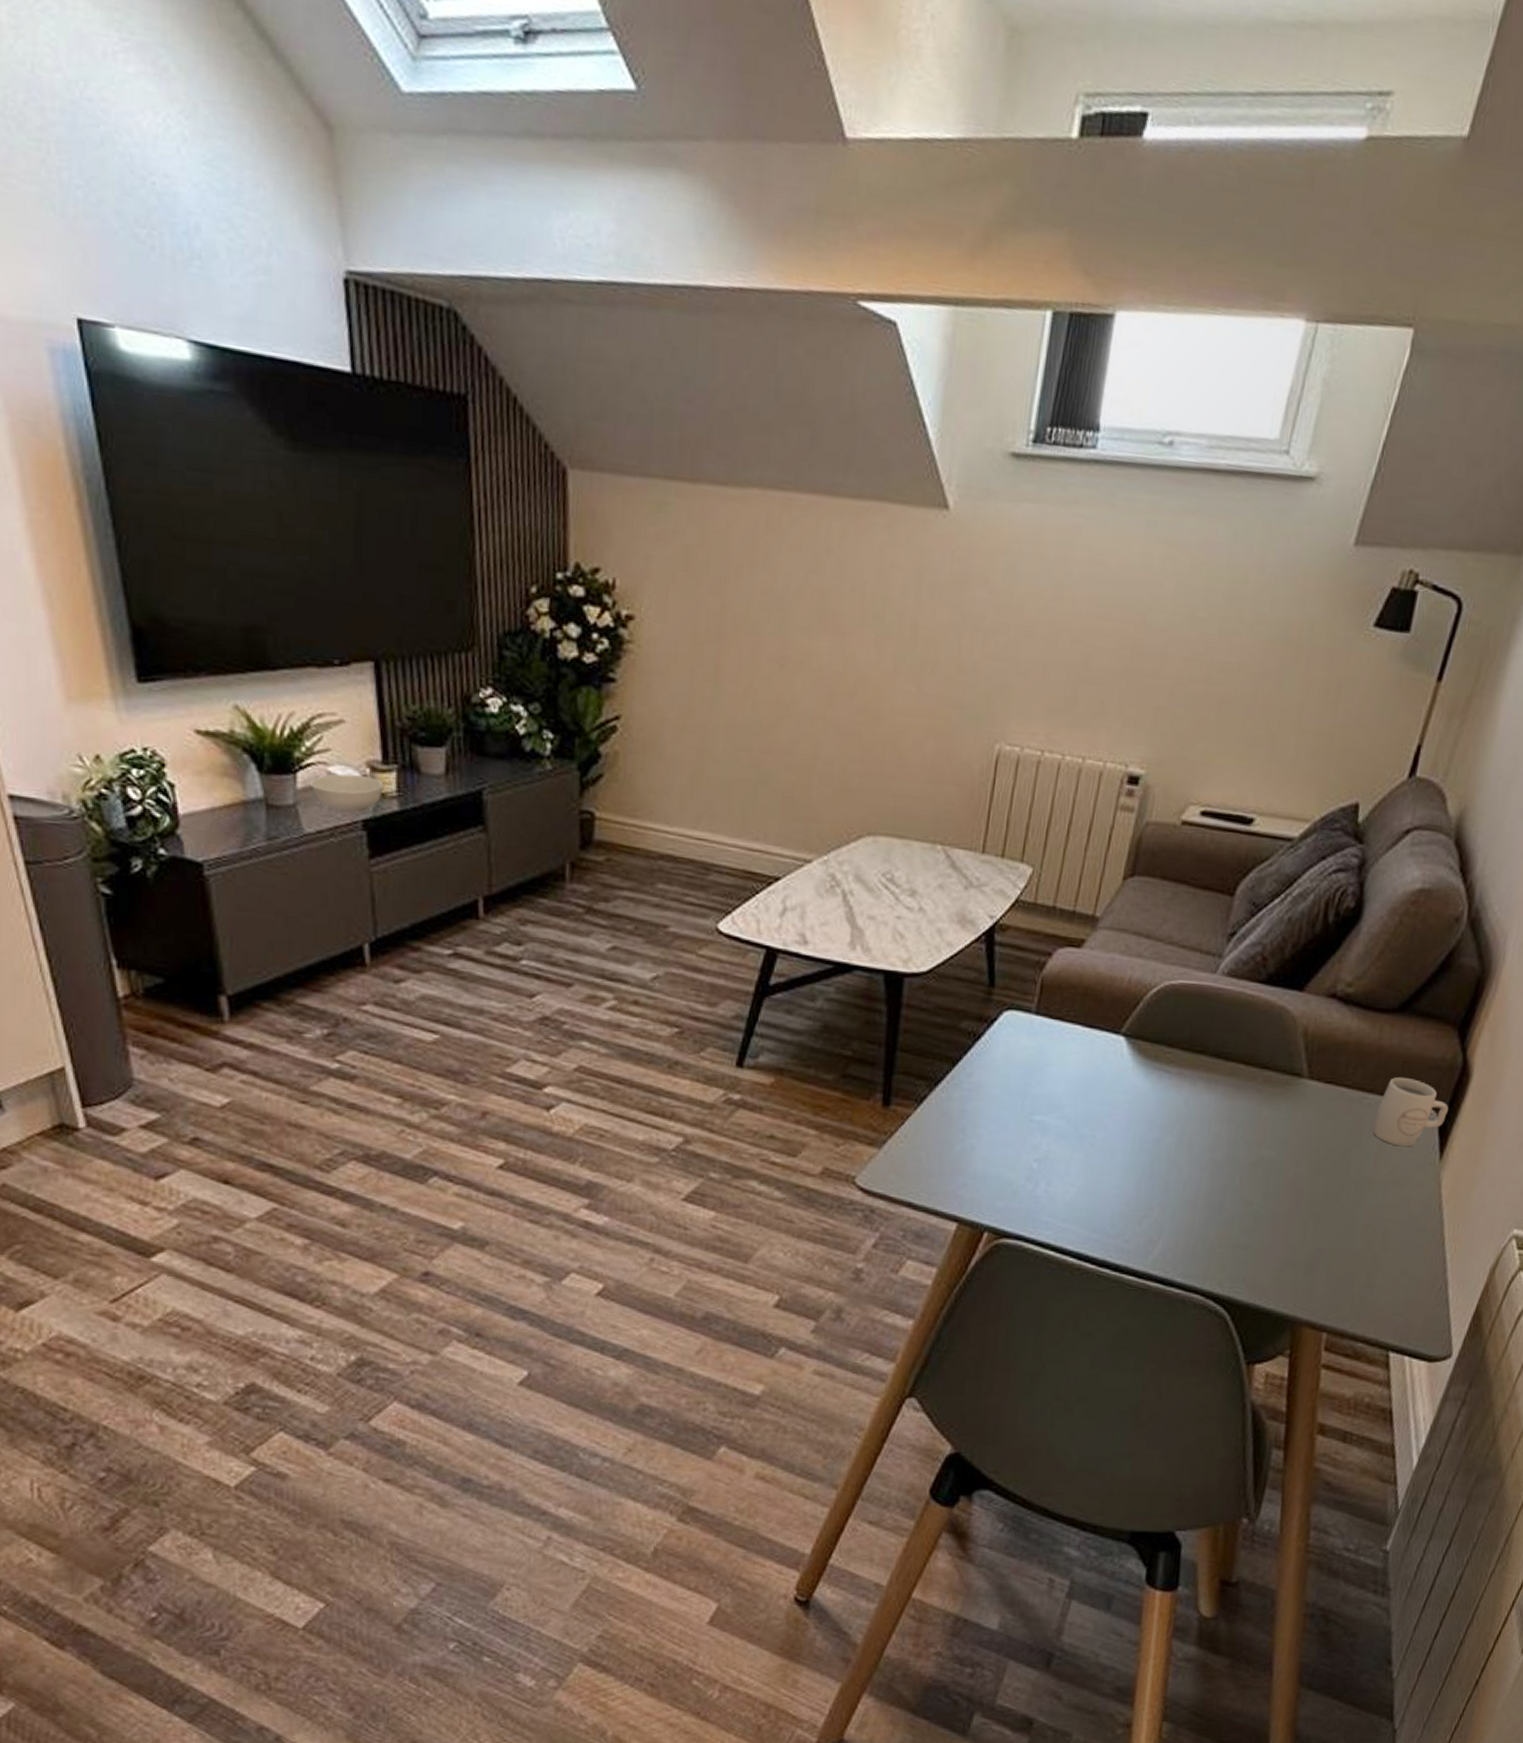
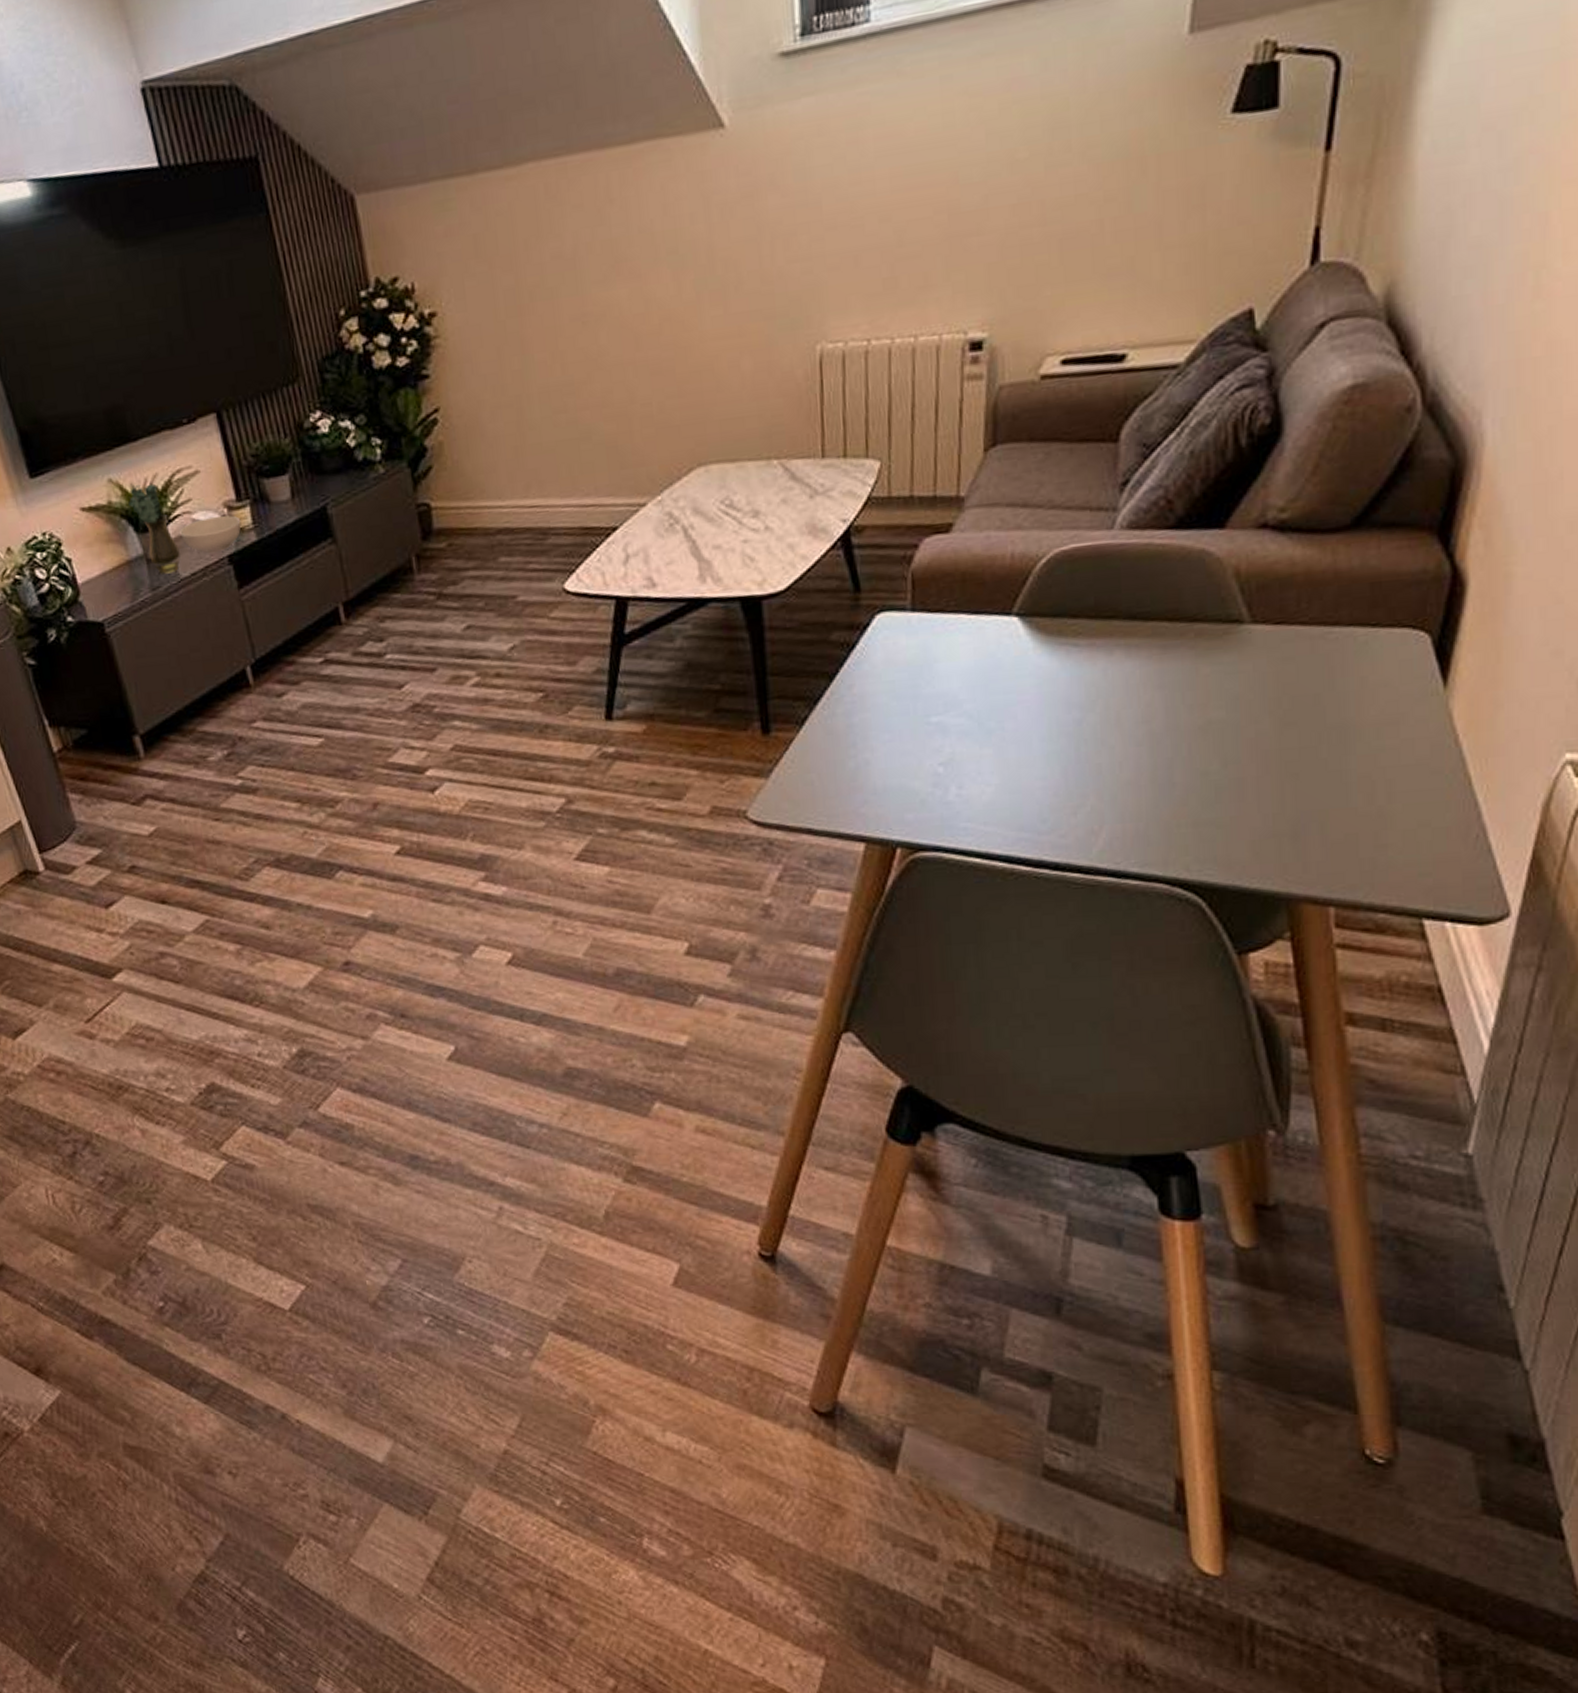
vase: none [255,716,307,826] -> present [128,481,181,574]
mug: present [1372,1077,1449,1147] -> none [1346,600,1444,681]

